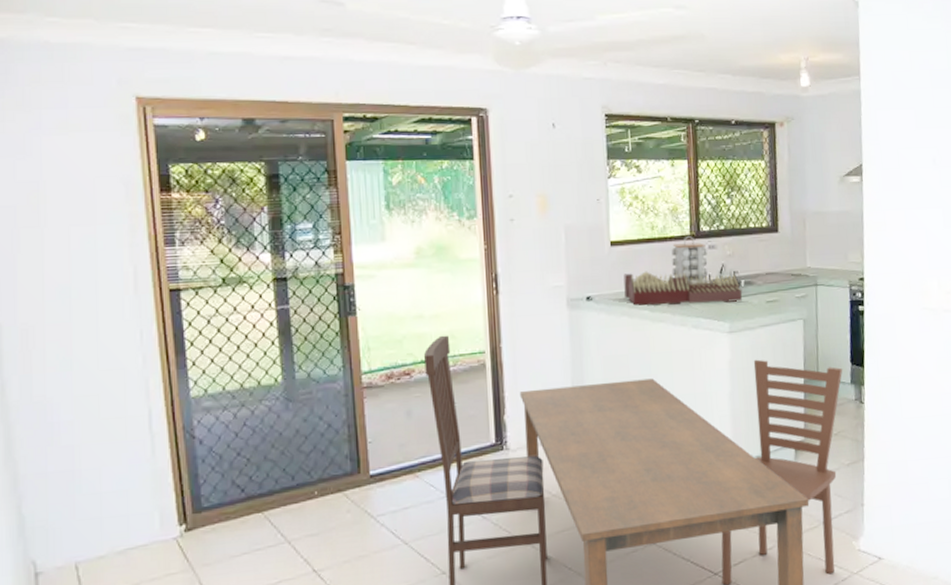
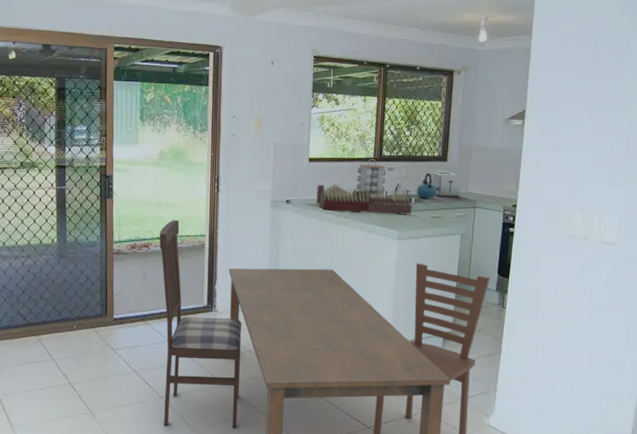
kettle: none [745,247,771,281] -> present [416,172,438,199]
toaster: none [756,243,798,277] -> present [427,170,462,198]

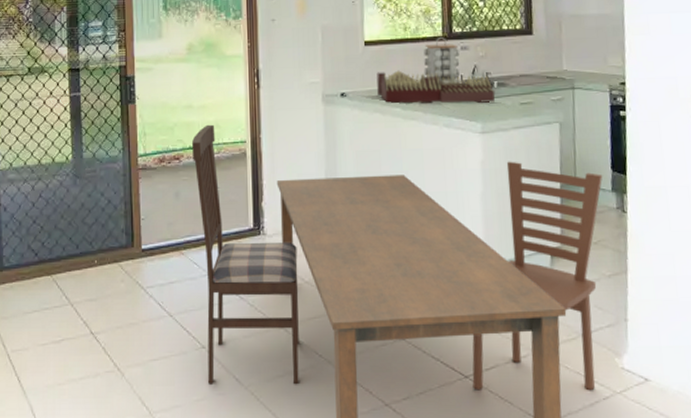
kettle: present [416,172,438,199] -> none [498,49,525,82]
toaster: present [427,170,462,198] -> none [509,46,554,79]

